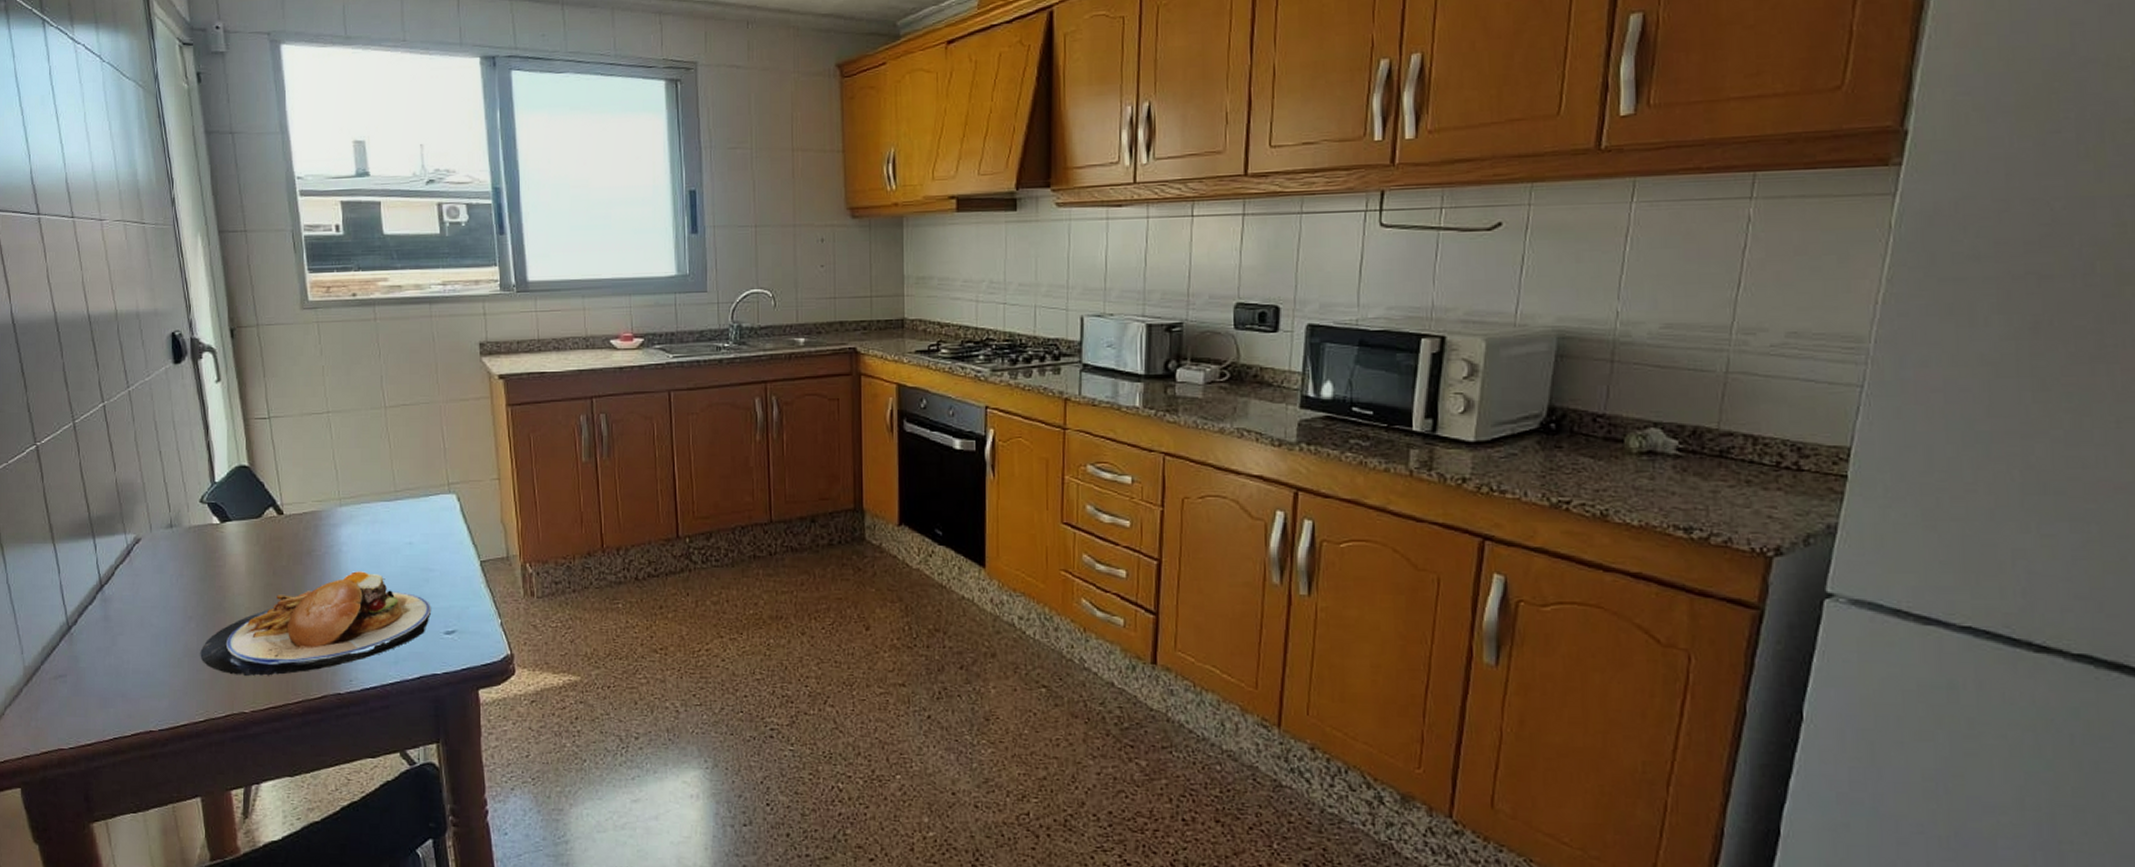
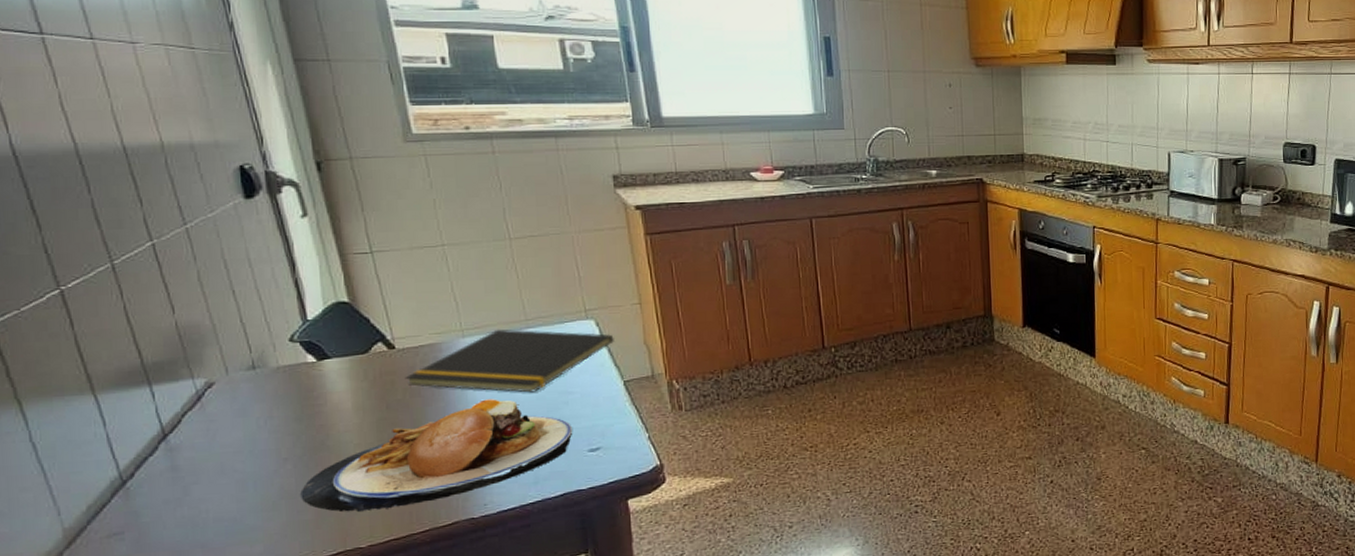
notepad: none [289,499,473,567] -> present [405,329,614,393]

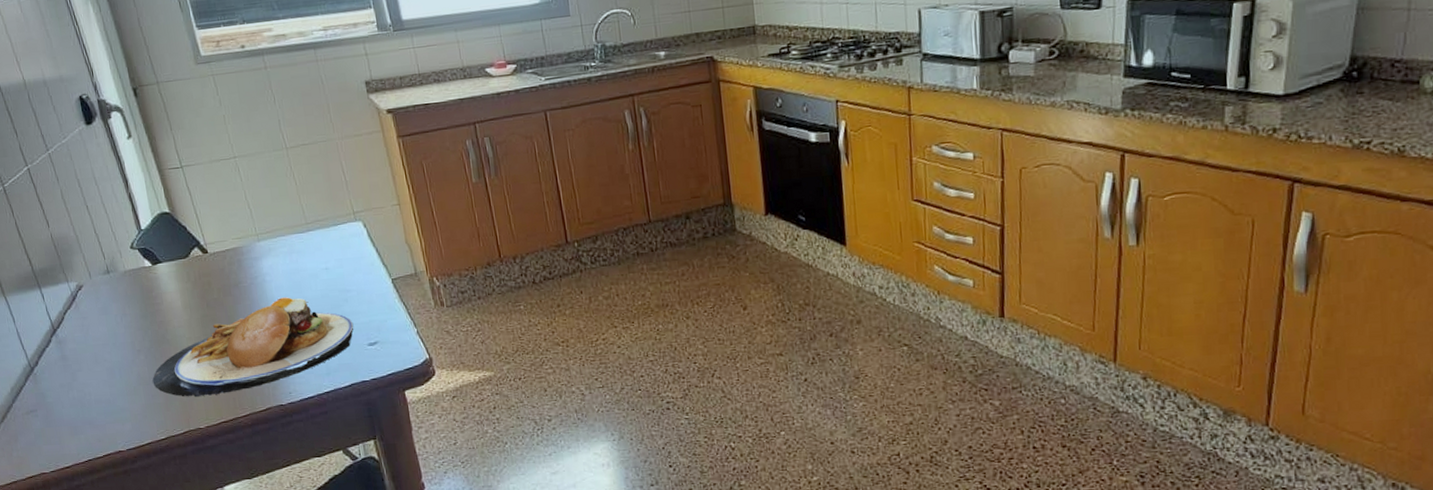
notepad: present [405,329,614,393] -> none [218,232,380,291]

